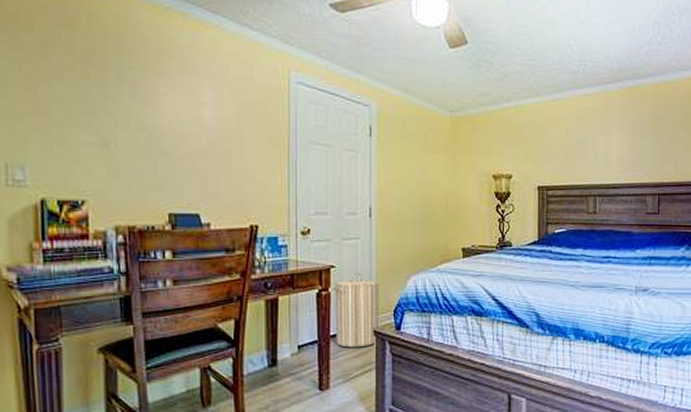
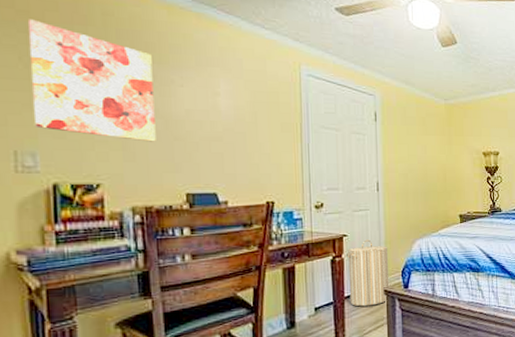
wall art: none [17,23,140,157] -> present [27,19,156,142]

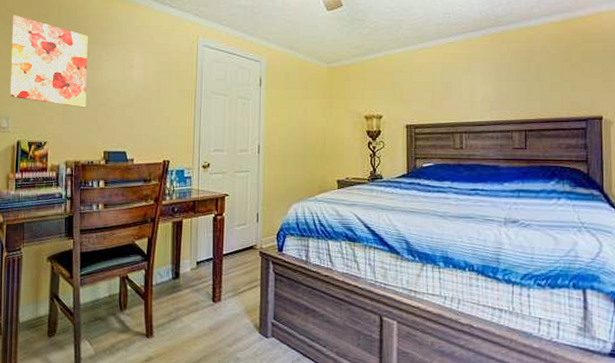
laundry hamper: present [347,239,390,307] -> none [227,200,265,266]

